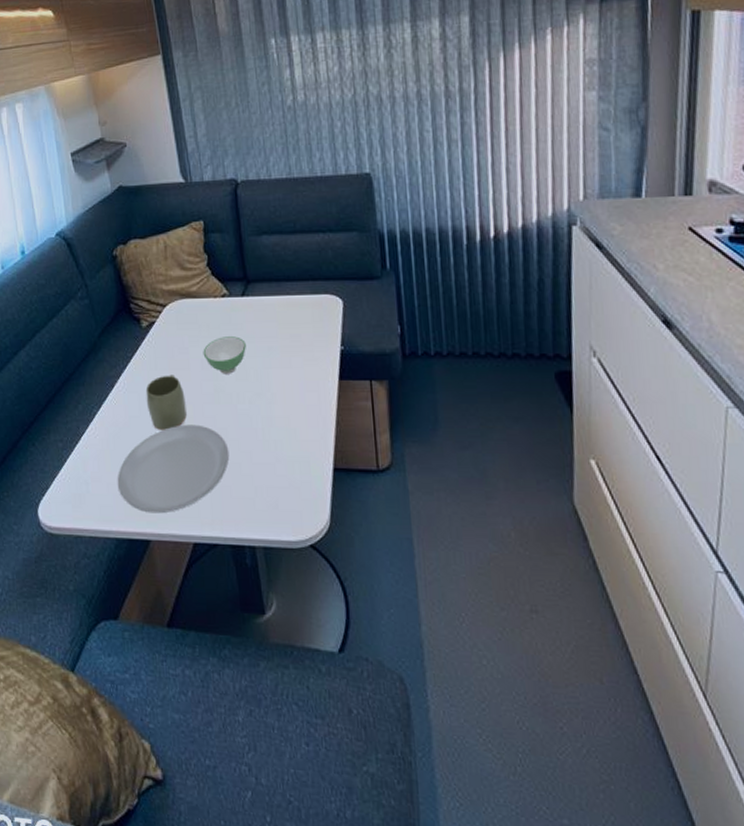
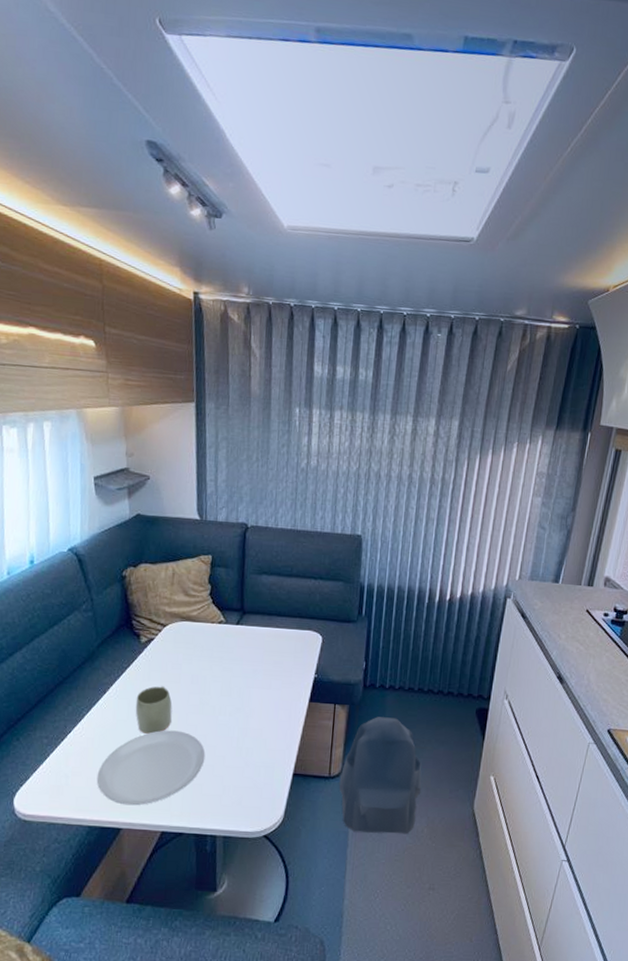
bowl: present [203,336,246,374] -> none [194,657,234,690]
backpack: none [390,392,499,540] -> present [339,717,422,834]

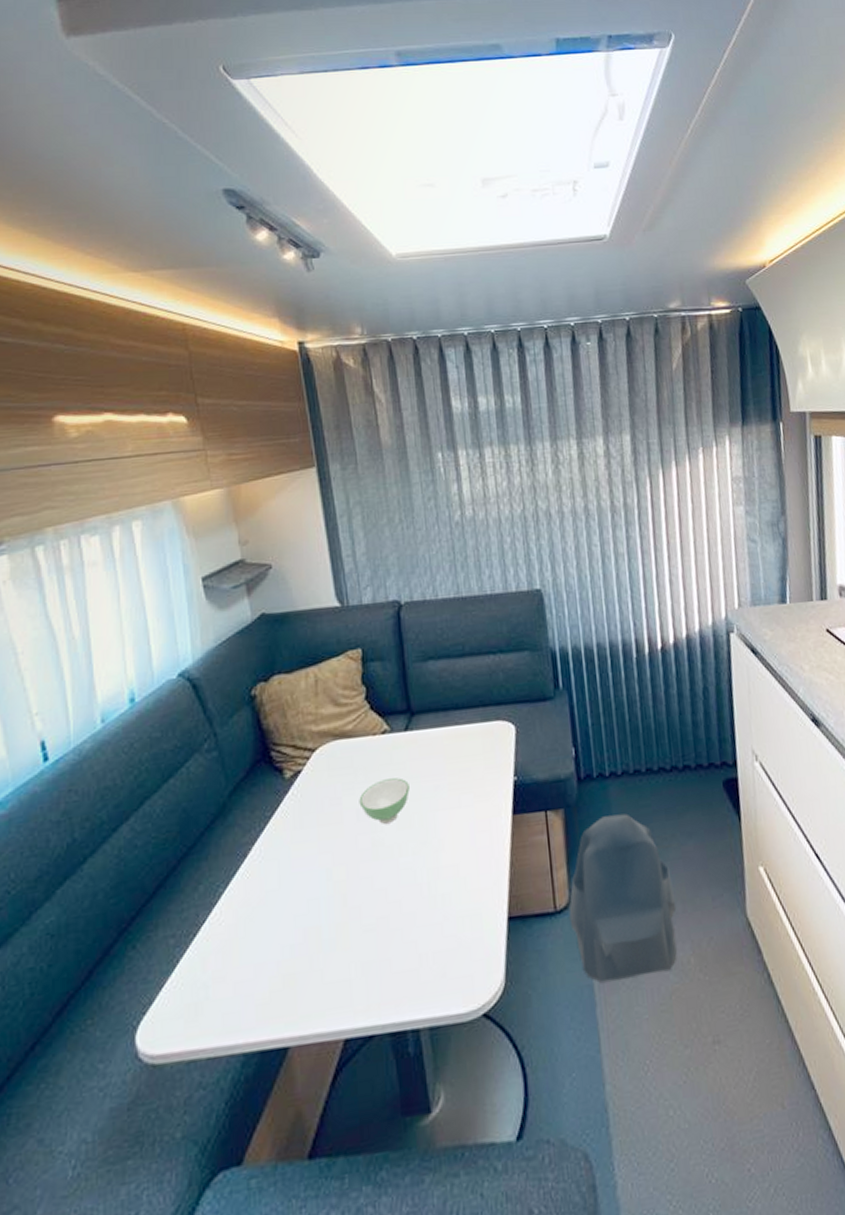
plate: present [96,730,205,806] -> none [247,889,389,1012]
mug: present [135,686,173,734] -> none [287,832,338,903]
bowl: none [194,657,234,690] -> present [359,778,410,824]

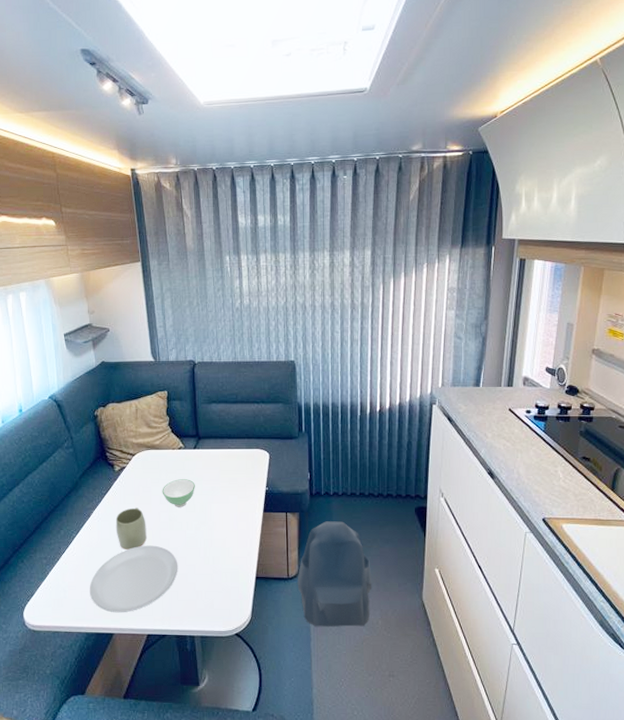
plate: none [247,889,389,1012] -> present [89,545,178,613]
mug: none [287,832,338,903] -> present [115,507,147,550]

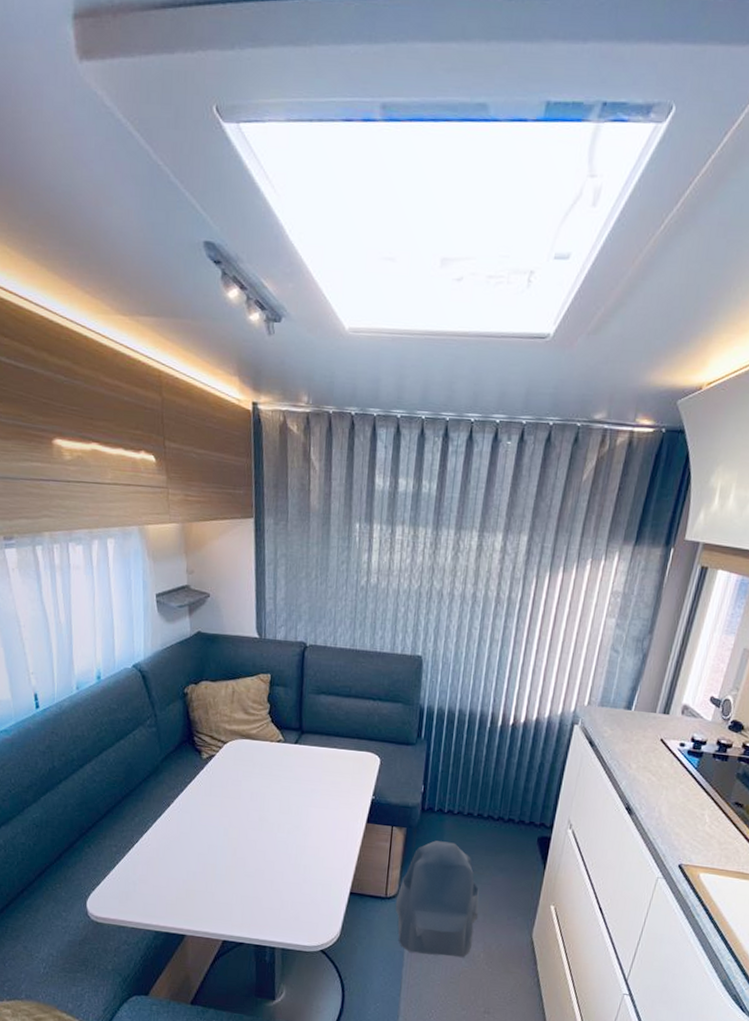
plate: present [89,545,178,613] -> none [162,844,265,915]
mug: present [115,507,147,550] -> none [197,801,233,847]
bowl: present [162,479,195,507] -> none [254,775,292,807]

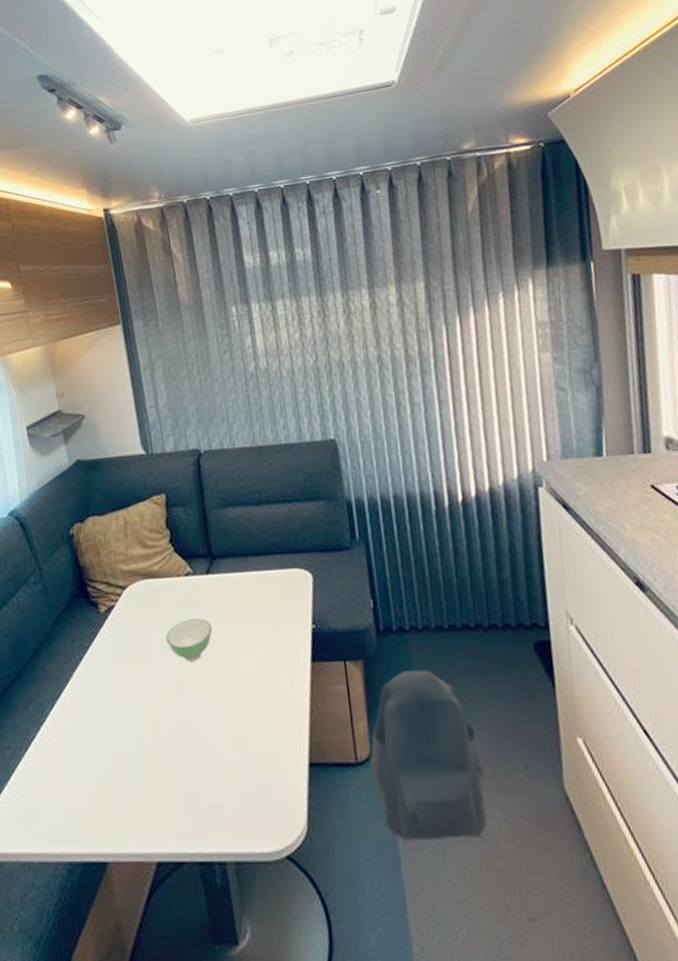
bowl: none [254,775,292,807] -> present [166,618,212,662]

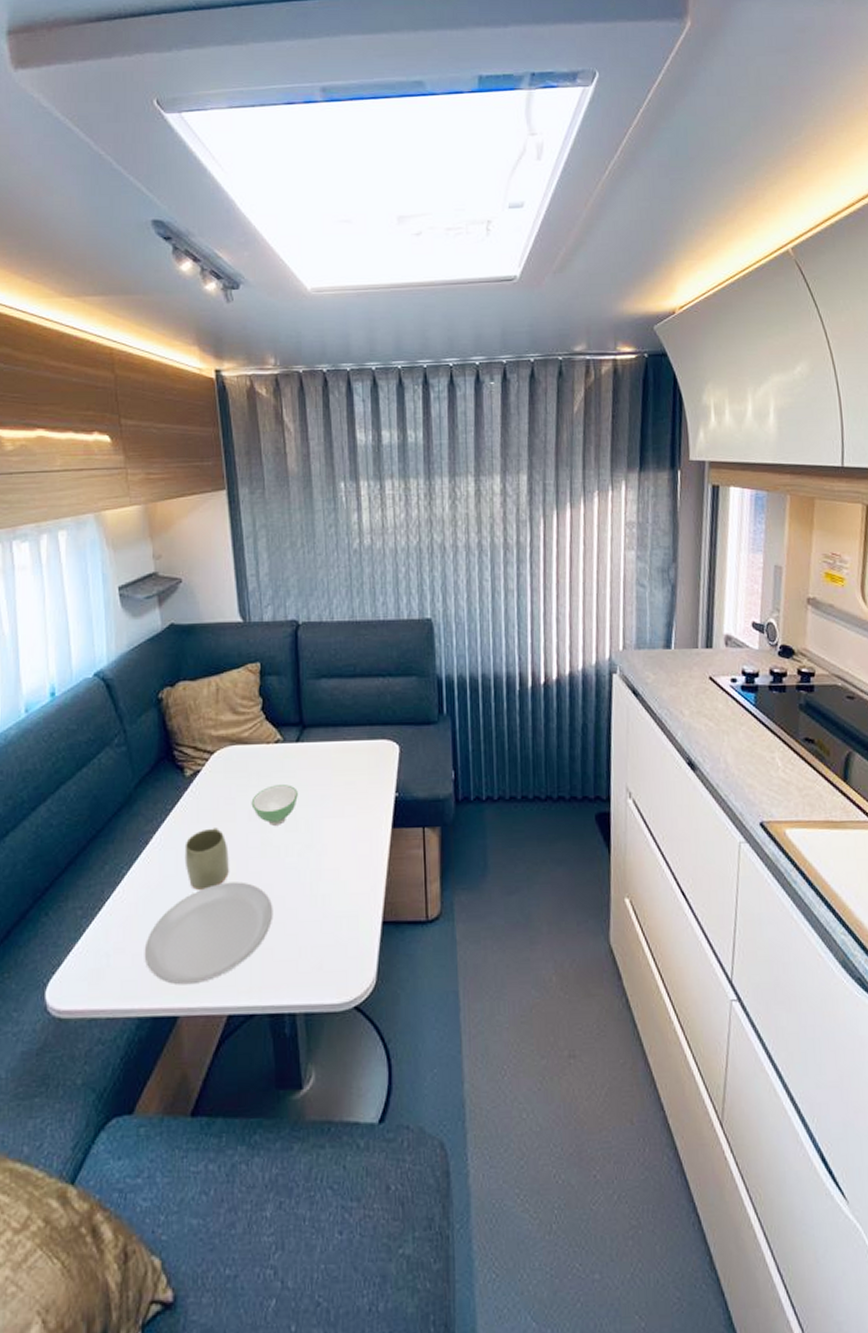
plate: none [71,721,196,829] -> present [144,882,273,985]
mug: none [103,665,148,729] -> present [184,828,229,890]
backpack: present [370,670,487,840] -> none [439,836,542,990]

